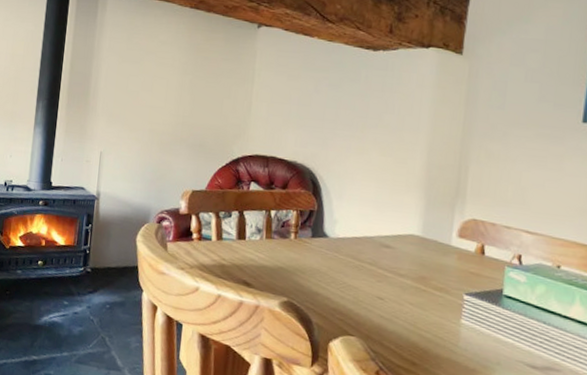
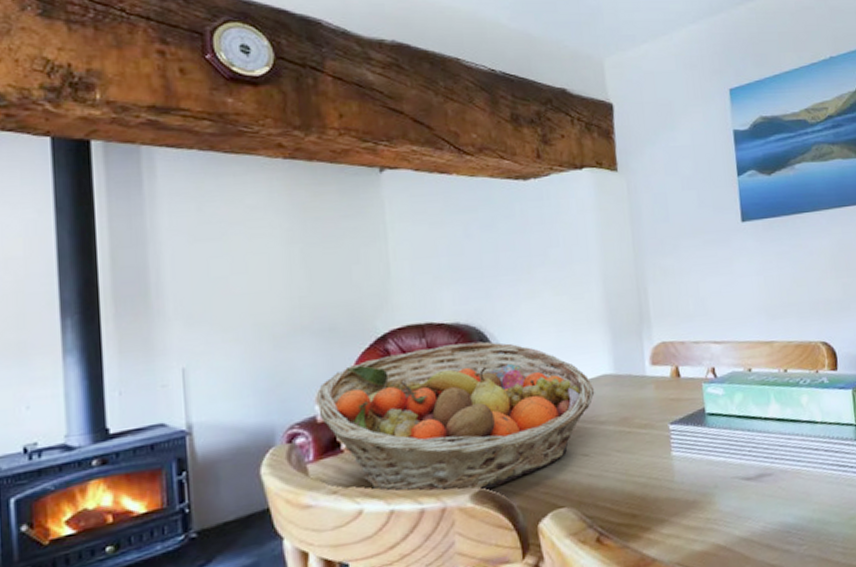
fruit basket: none [181,175,401,302] -> present [317,341,595,492]

